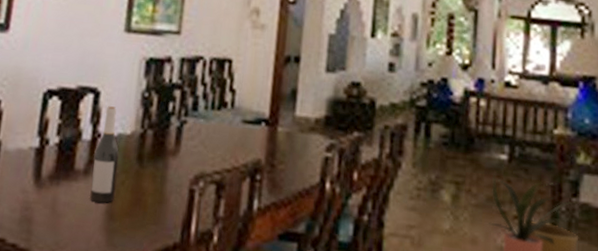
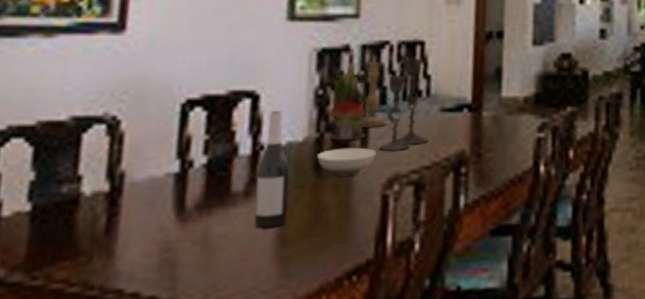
bowl: none [140,144,187,169] -> present [317,147,377,176]
flower arrangement: none [151,72,187,140] -> present [328,62,372,142]
candlestick: none [176,67,198,130] -> present [361,55,388,128]
candlestick: none [190,73,231,153] -> present [379,58,429,152]

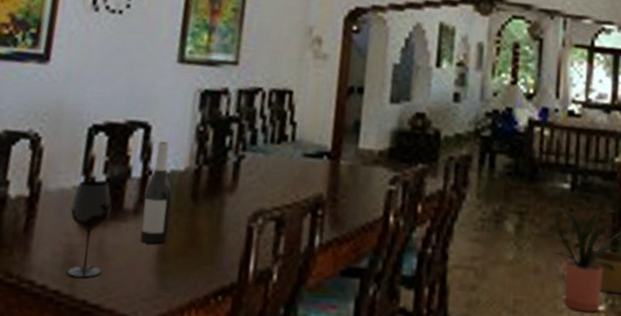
wine glass: none [164,162,216,278] -> present [66,179,112,278]
bowl: present [317,147,377,176] -> none [195,180,245,206]
flower arrangement: present [328,62,372,142] -> none [207,105,244,176]
candlestick: present [361,55,388,128] -> none [234,99,257,166]
candlestick: present [379,58,429,152] -> none [248,105,291,188]

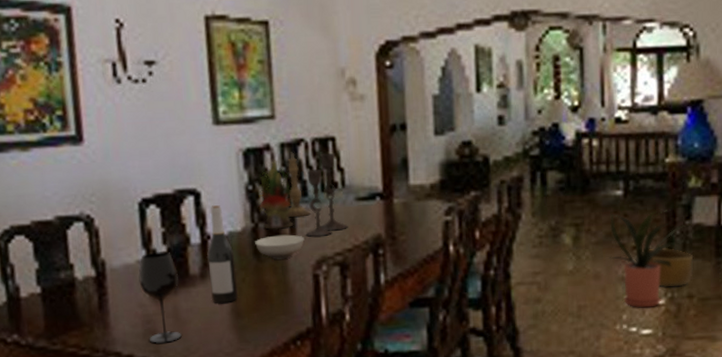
bowl: none [195,180,245,206] -> present [255,234,304,259]
flower arrangement: none [207,105,244,176] -> present [258,160,295,230]
candlestick: none [234,99,257,166] -> present [287,152,311,218]
candlestick: none [248,105,291,188] -> present [306,152,348,238]

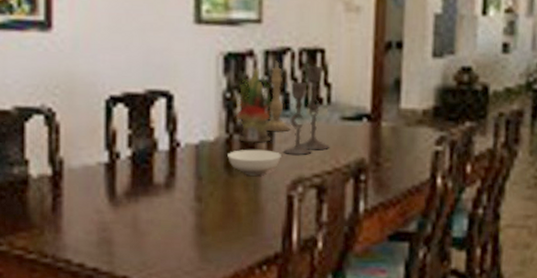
wine glass: present [138,251,182,344] -> none [98,154,141,254]
wine bottle: present [206,205,238,304] -> none [173,111,205,218]

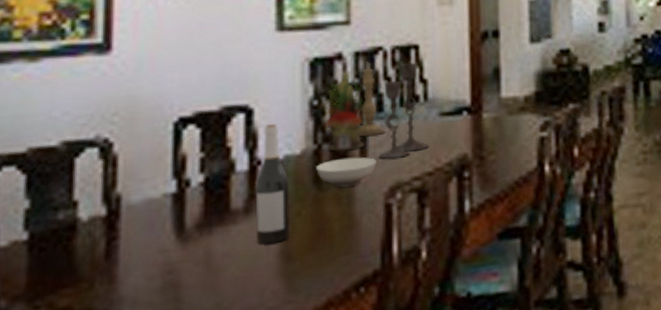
wine bottle: none [173,111,205,218] -> present [254,124,291,245]

